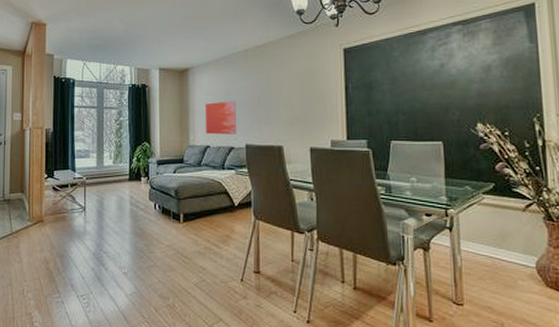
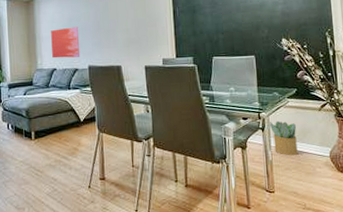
potted plant: none [460,220,494,264] -> present [270,120,298,156]

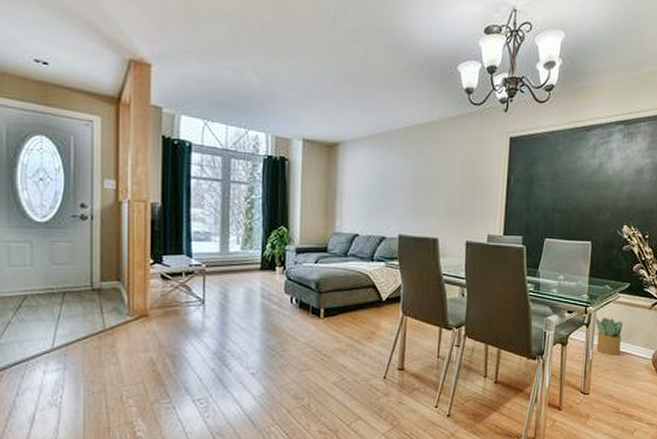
wall art: present [51,27,81,58] -> none [355,184,392,223]

